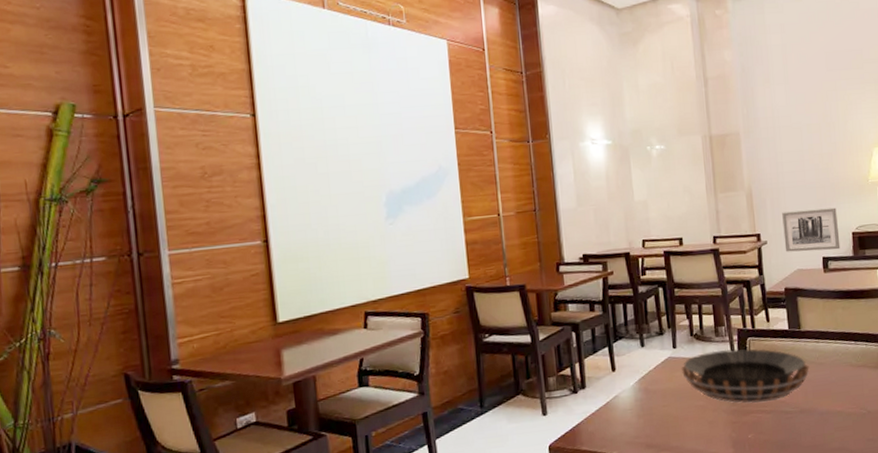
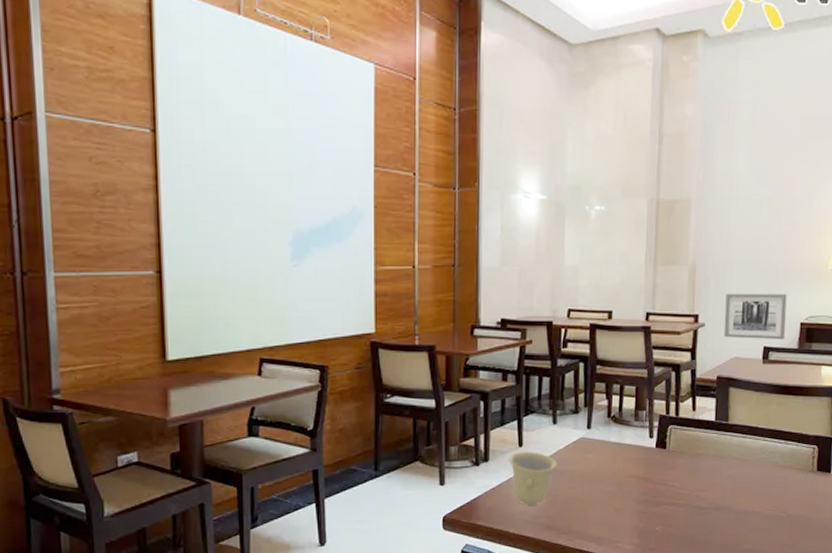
cup: none [604,375,650,427] -> present [508,452,557,505]
decorative bowl: present [682,348,809,404] -> none [594,435,732,495]

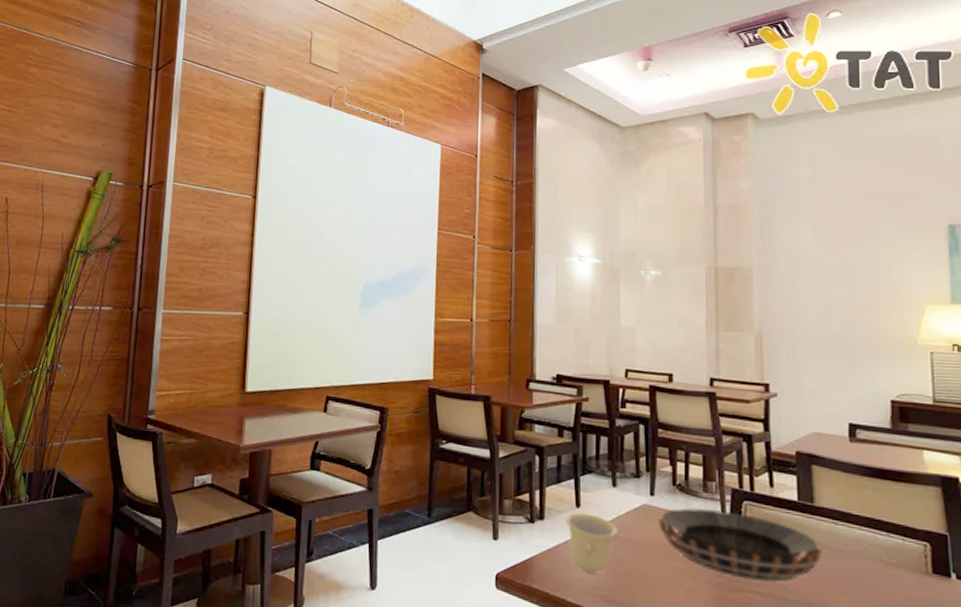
decorative bowl: none [594,435,732,495] -> present [659,507,822,583]
wall art: present [723,293,787,340] -> none [799,363,874,418]

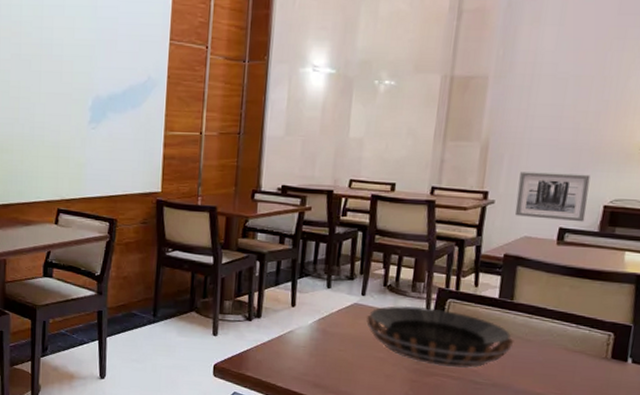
cup: present [565,513,618,574] -> none [280,311,329,363]
wall art: none [799,363,874,418] -> present [514,172,591,222]

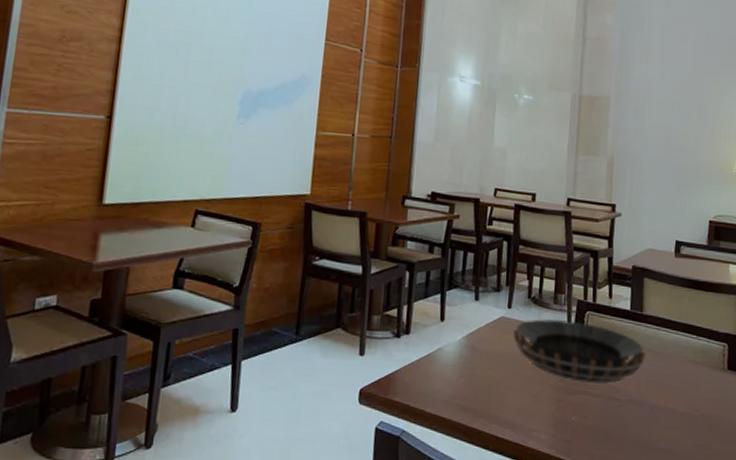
wall art: present [514,172,591,222] -> none [638,186,697,236]

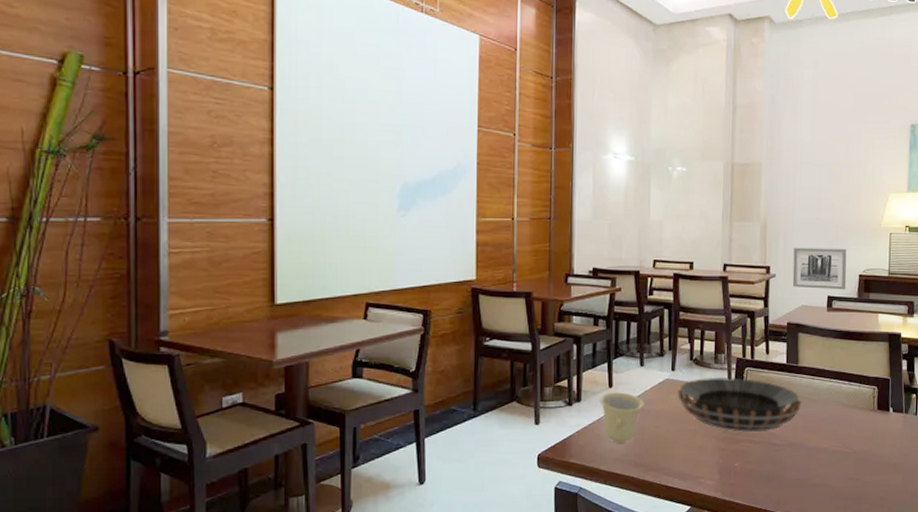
cup: none [429,326,477,384] -> present [599,392,644,443]
wall art: none [638,186,697,236] -> present [792,247,847,290]

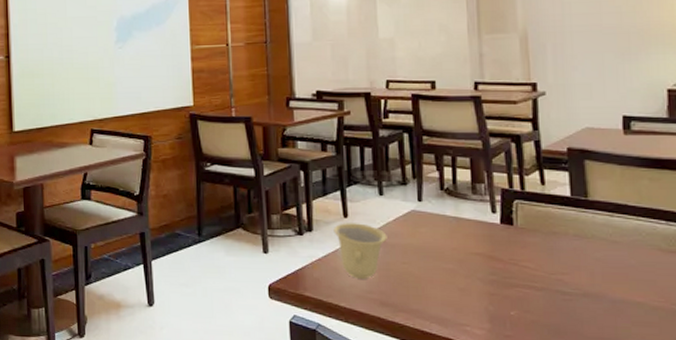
decorative bowl: present [678,377,802,433] -> none [428,209,598,278]
wall art: present [792,247,847,290] -> none [567,58,650,109]

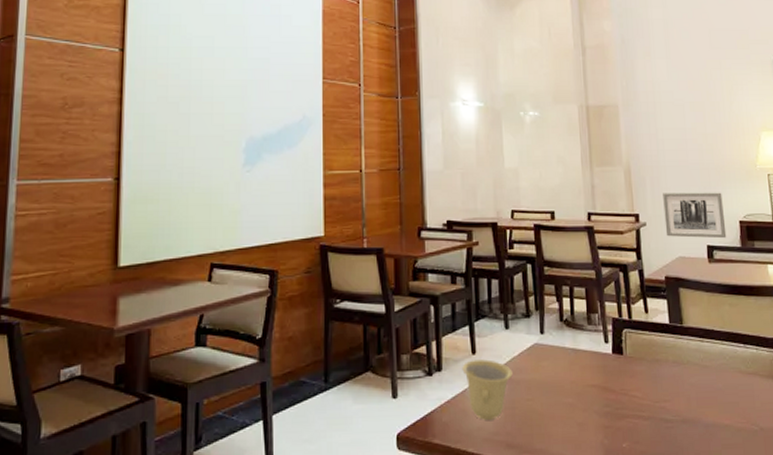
wall art: none [567,58,650,109] -> present [663,192,727,239]

